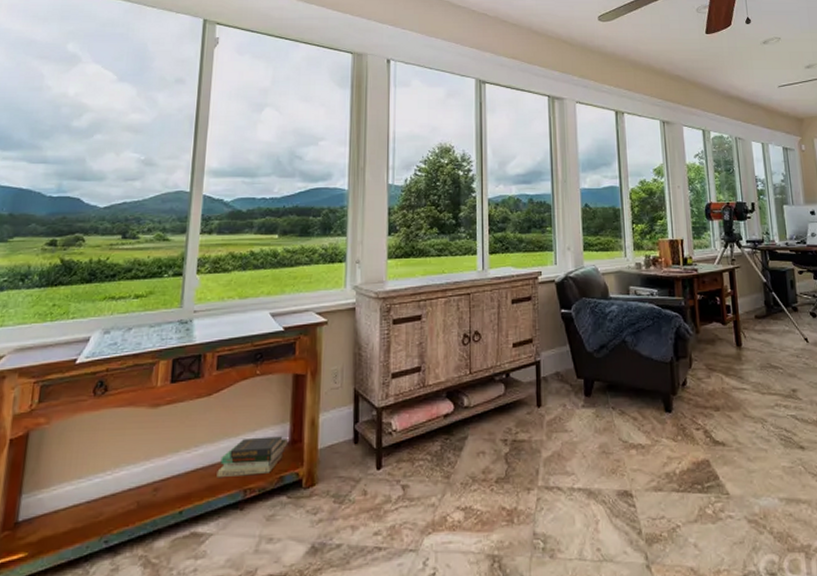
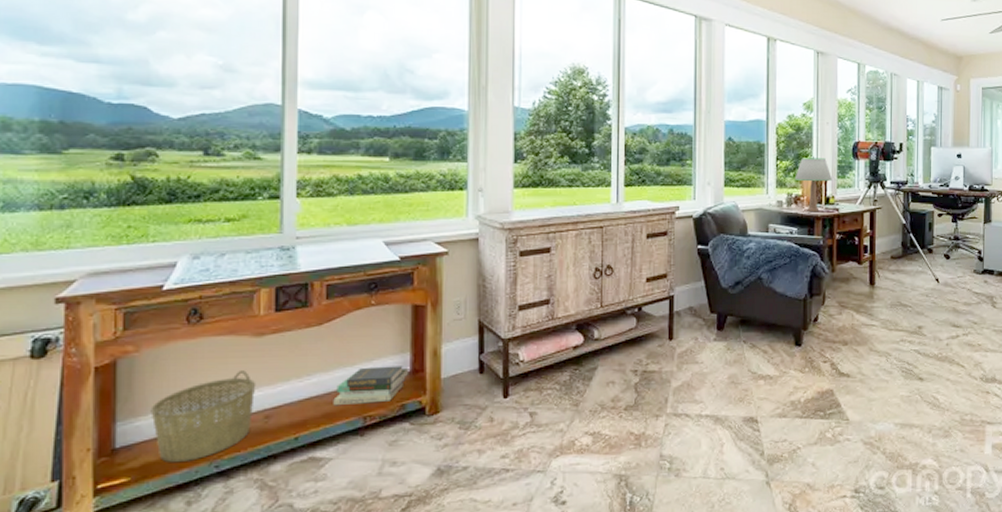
basket: none [52,442,149,538] -> present [150,370,256,463]
table lamp: none [651,218,689,274] -> present [794,155,833,213]

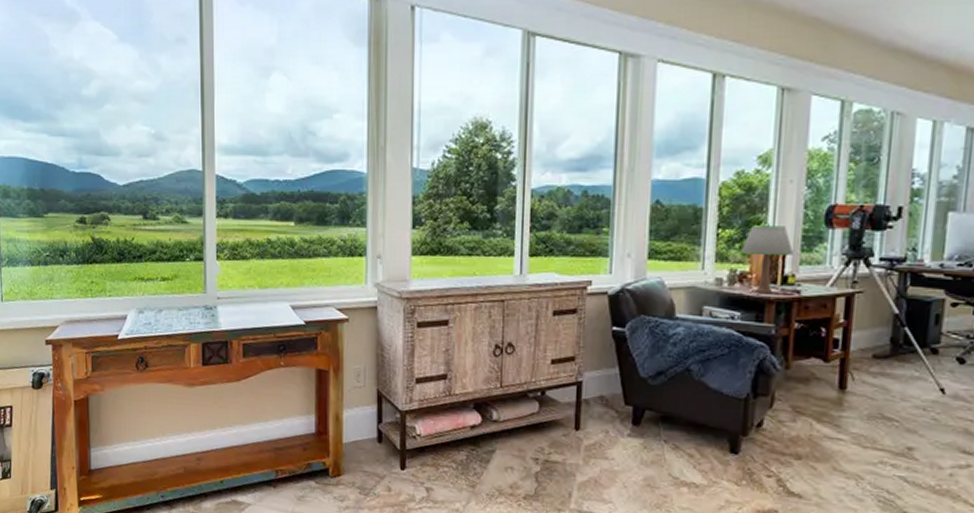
basket: present [150,370,256,463] -> none [114,415,190,489]
books: present [333,366,409,406] -> none [250,425,314,459]

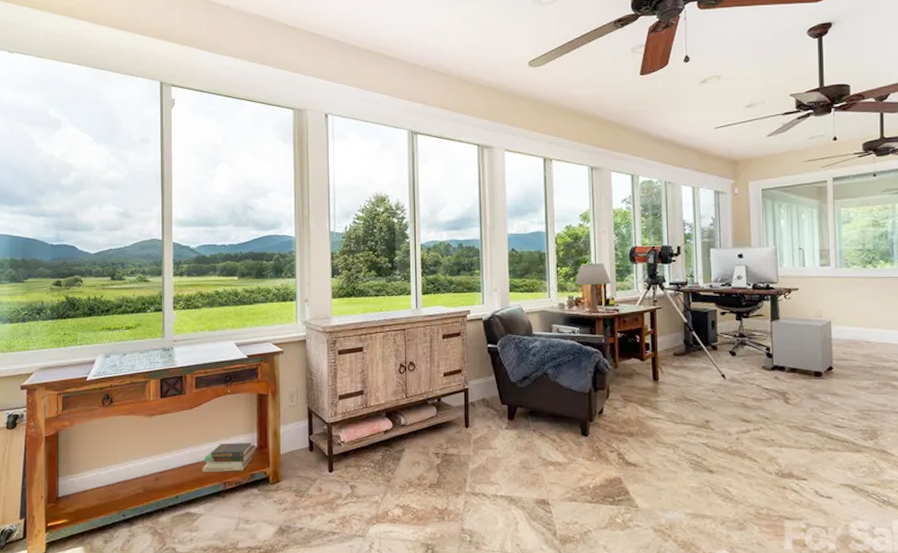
books: none [250,425,314,459] -> present [202,443,257,473]

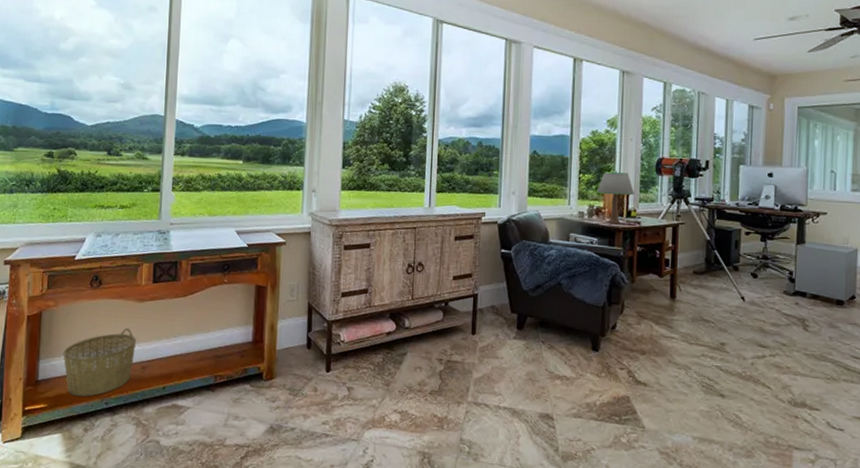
basket: none [80,442,149,511] -> present [63,328,137,397]
books: present [202,443,257,473] -> none [192,335,251,365]

